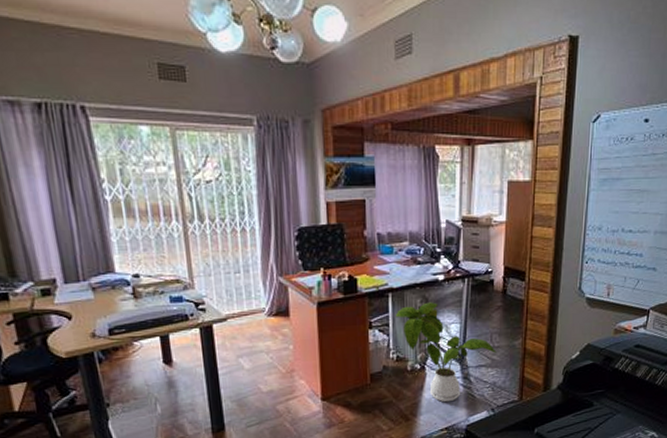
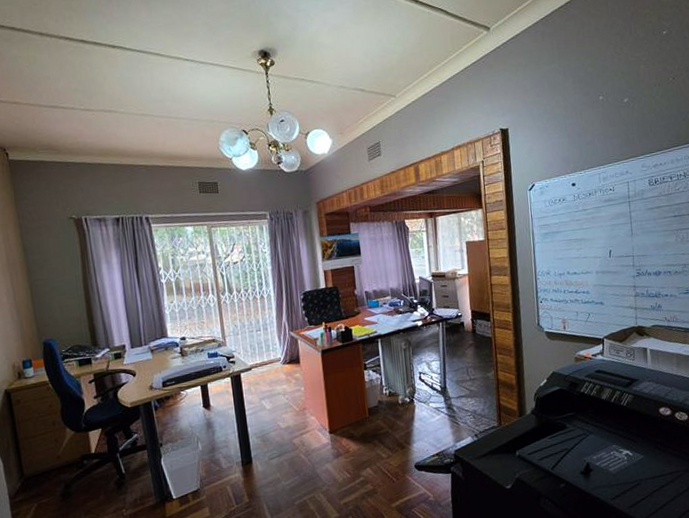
house plant: present [395,302,497,403] -> none [385,344,474,431]

